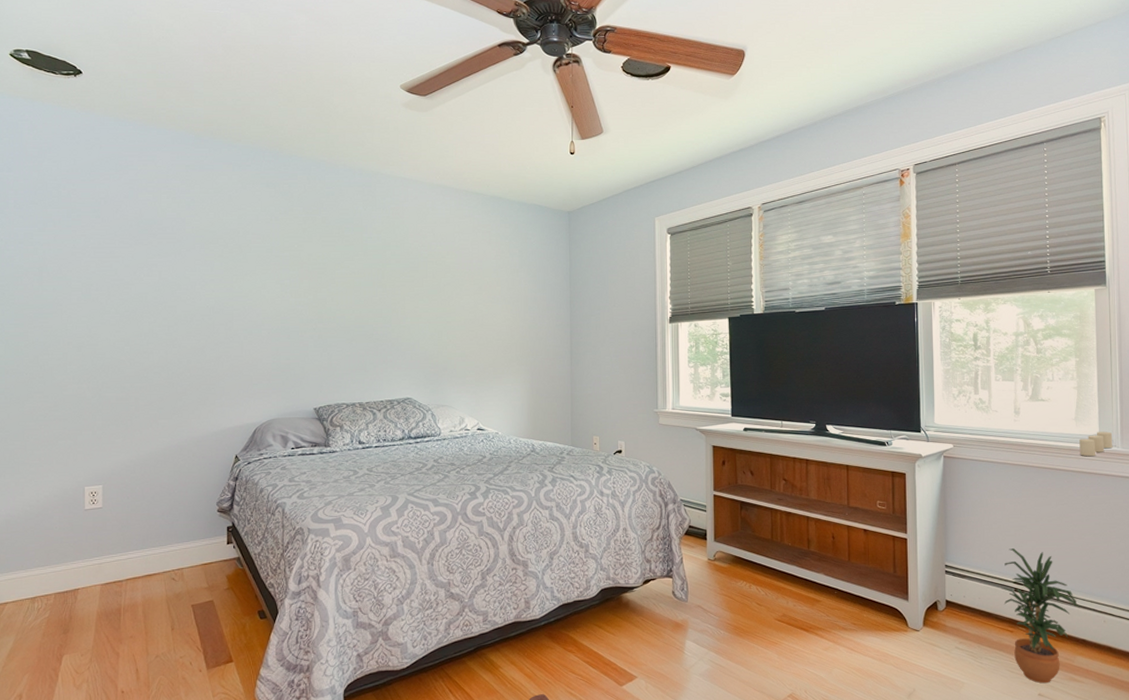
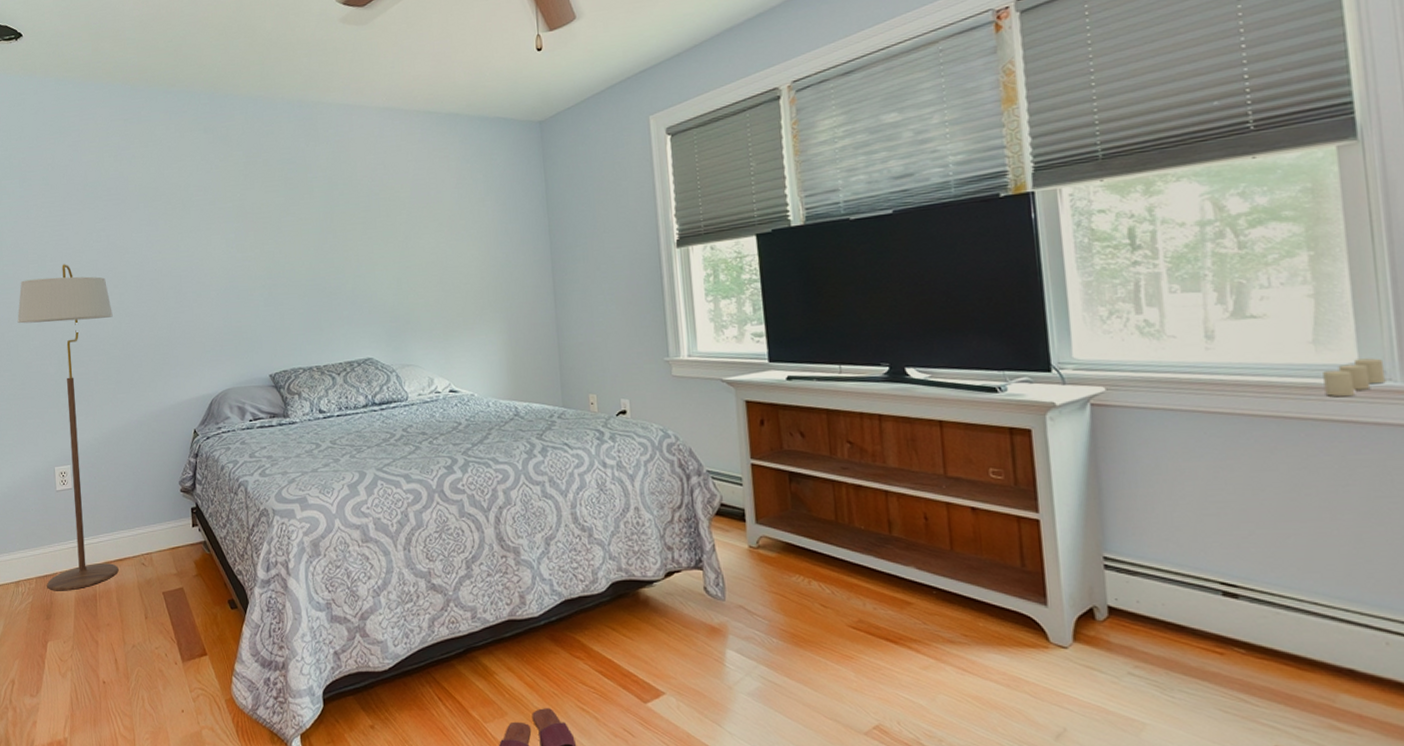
floor lamp: none [54,294,159,606] -> present [17,264,119,591]
potted plant: present [1001,548,1080,684] -> none [1199,534,1340,732]

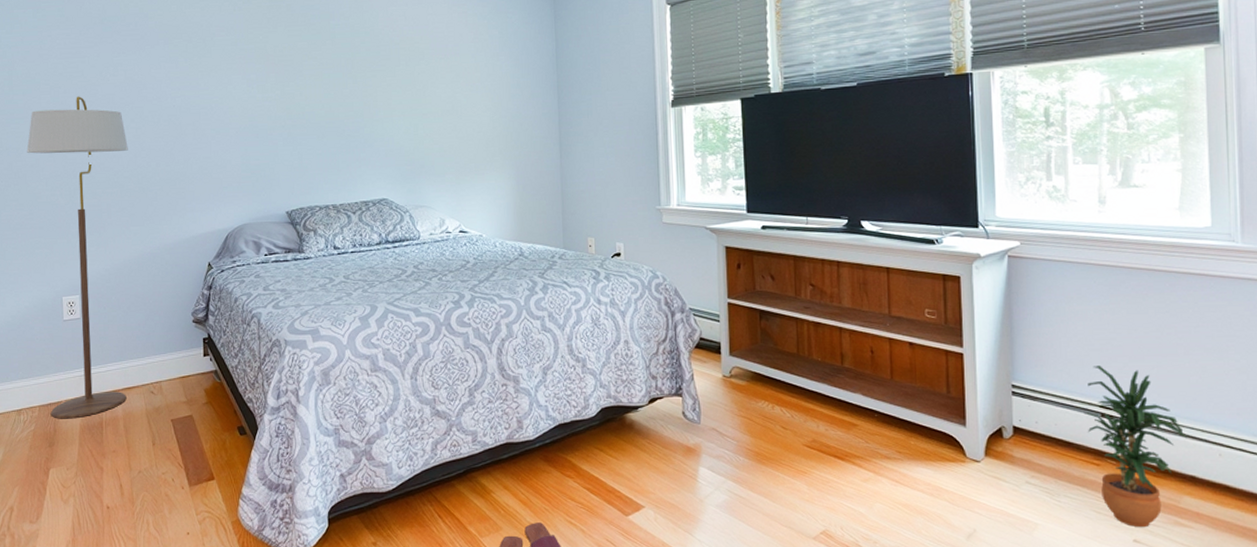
potted plant: none [1199,534,1340,732] -> present [1083,366,1187,528]
candle: present [1323,358,1386,397] -> none [1185,223,1230,255]

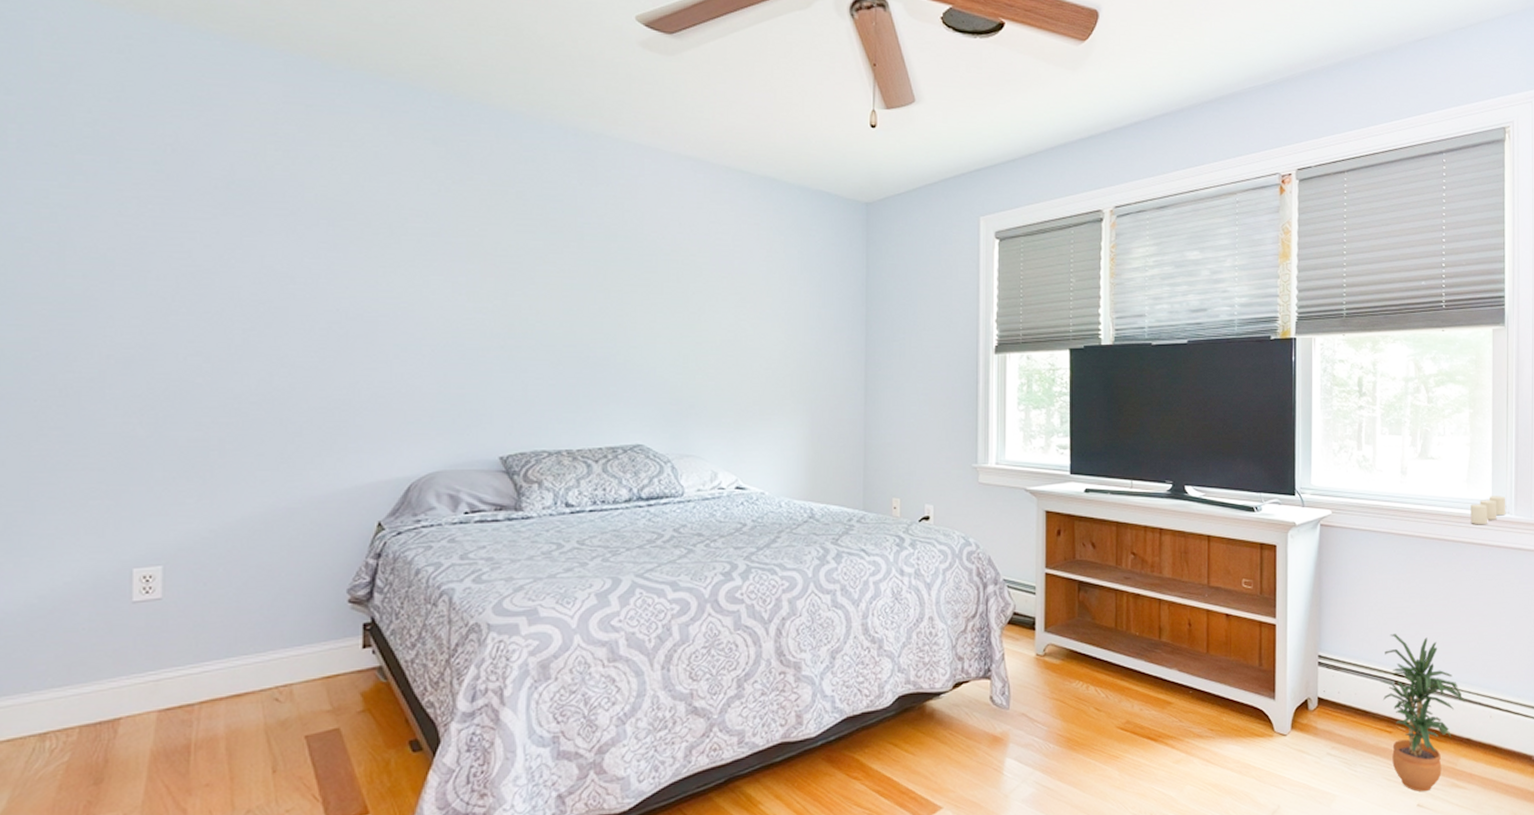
floor lamp: present [26,96,128,419] -> none [84,286,259,744]
candle: none [1185,223,1230,255] -> present [1470,496,1506,525]

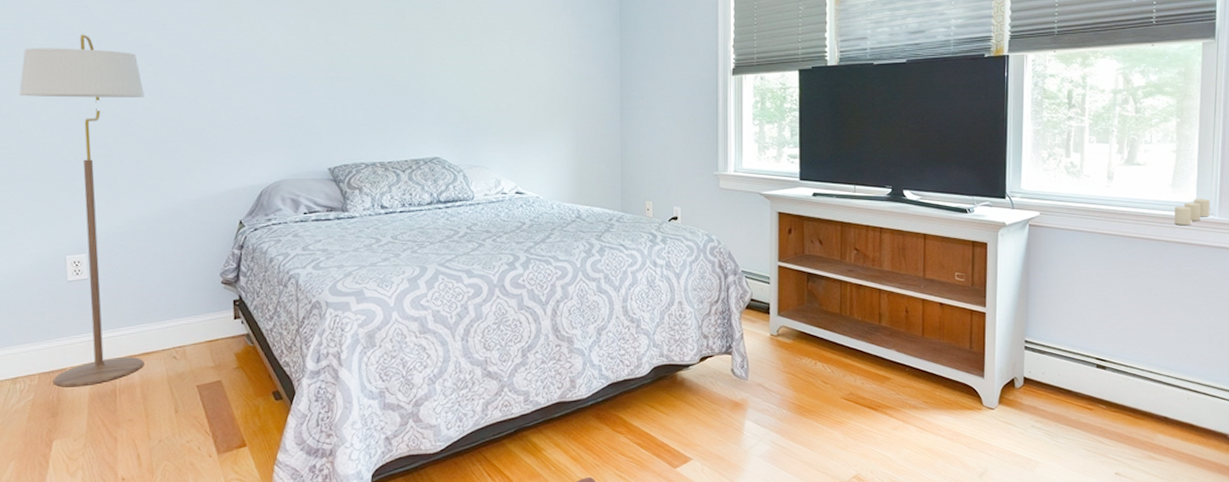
floor lamp: none [84,286,259,744] -> present [19,34,144,388]
potted plant: present [1380,634,1465,792] -> none [1082,323,1163,462]

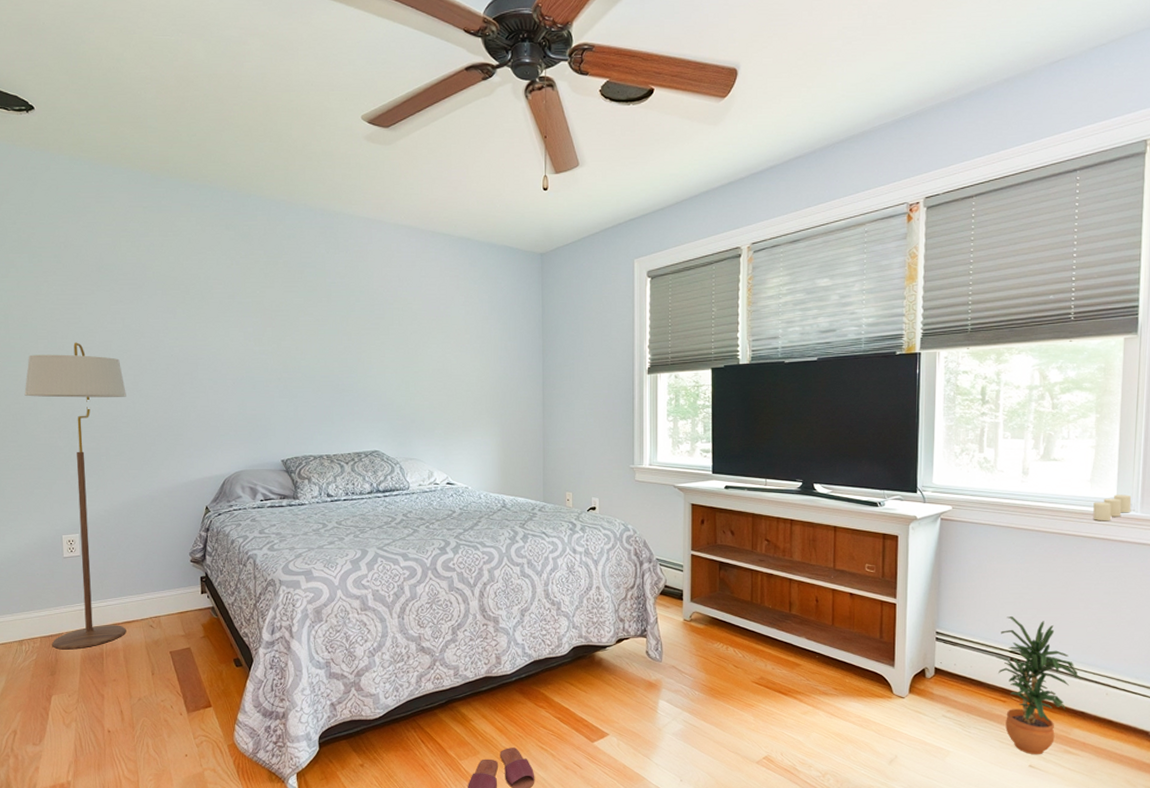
potted plant: none [1082,323,1163,462] -> present [995,616,1081,755]

